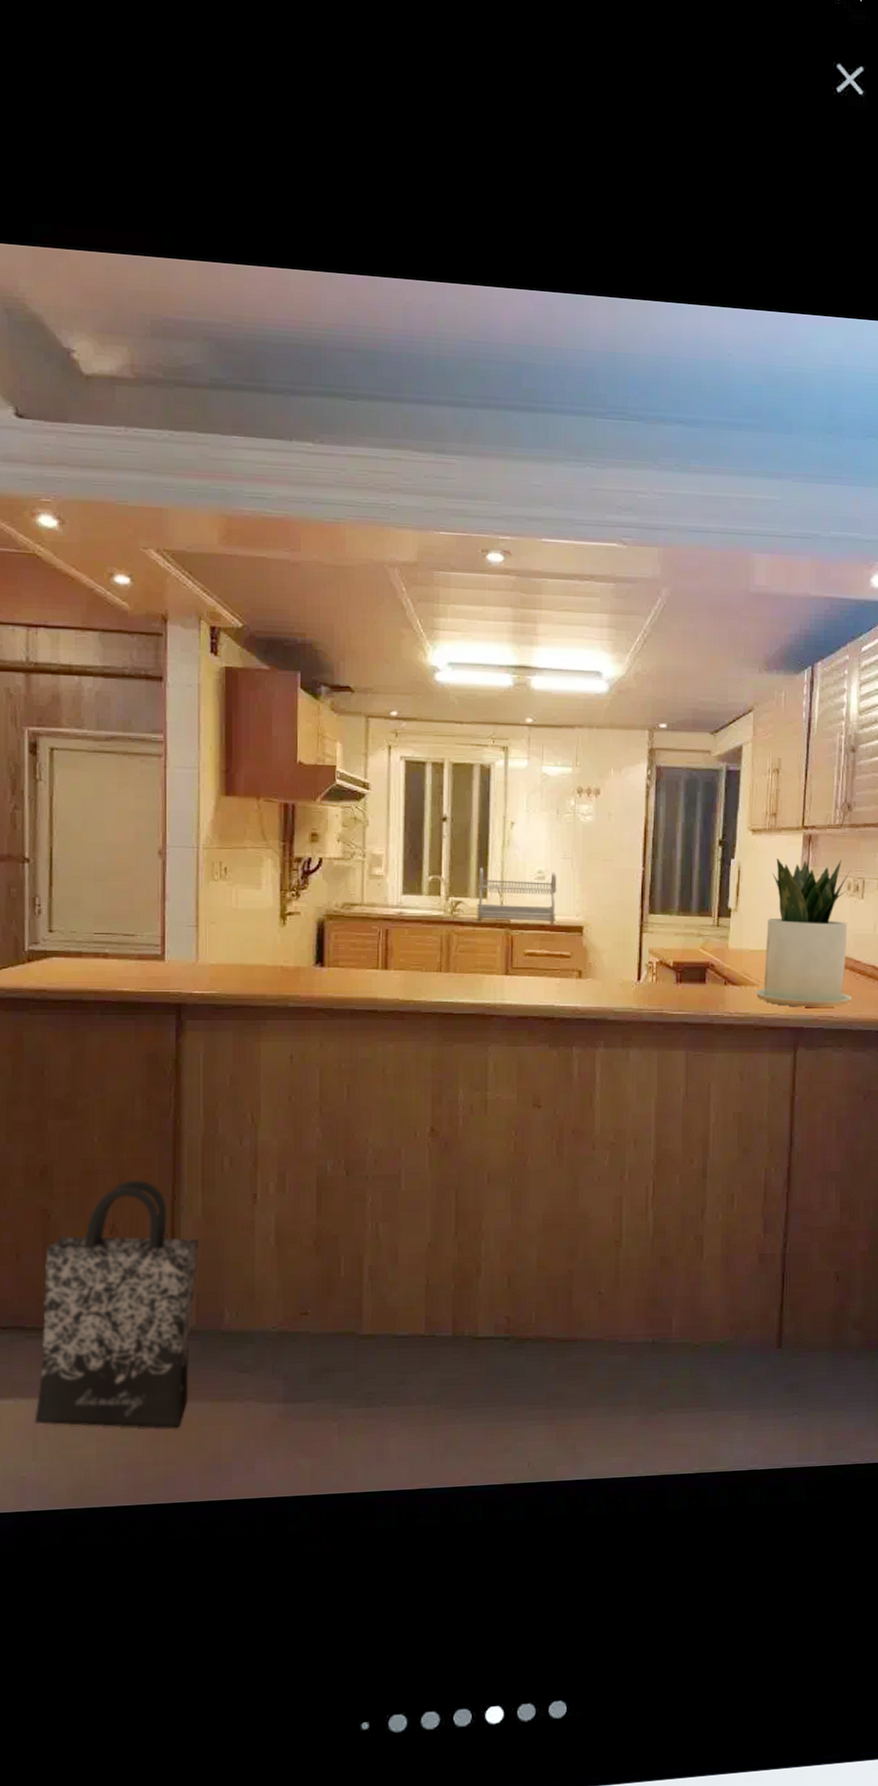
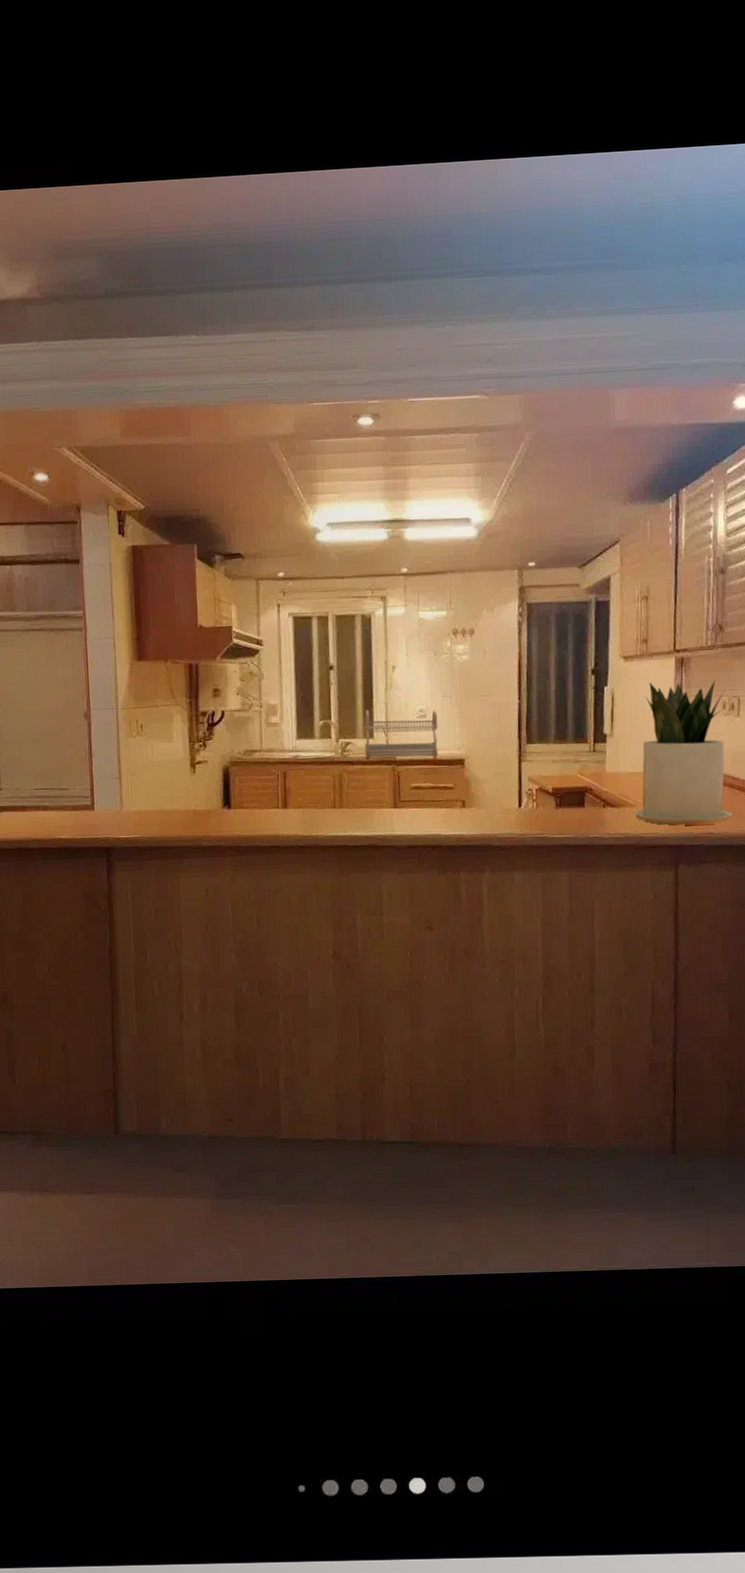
shopping bag: present [34,1180,200,1428] -> none [9,1003,137,1220]

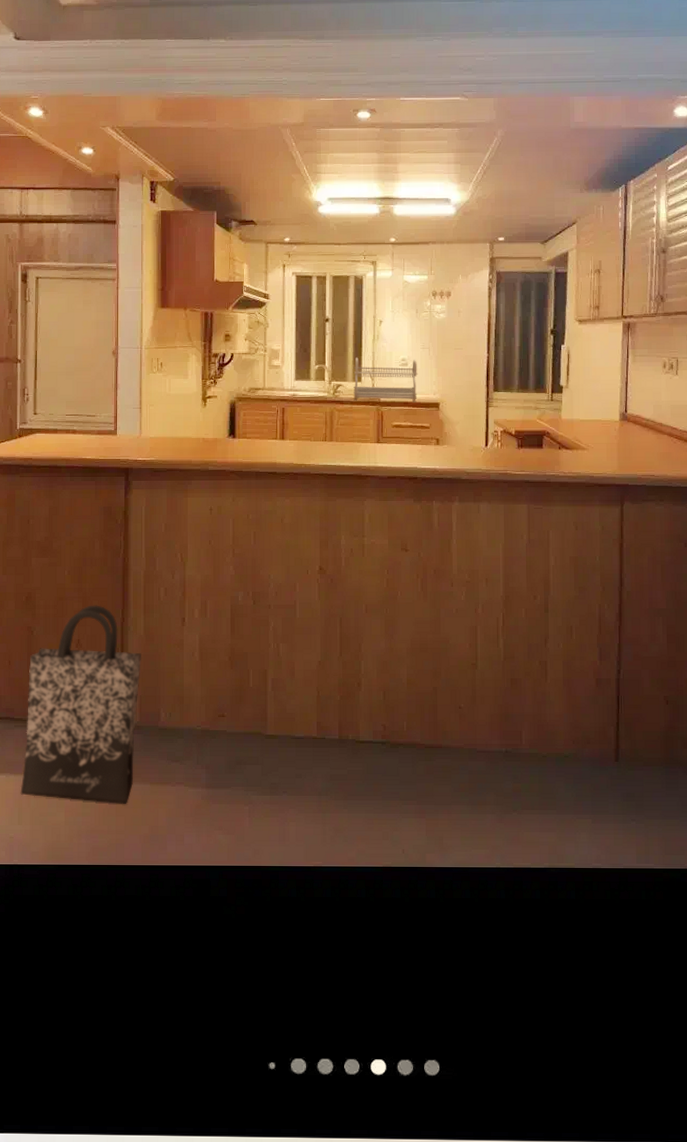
shopping bag: none [9,1003,137,1220] -> present [20,605,142,804]
planter: present [633,680,732,826] -> none [585,343,671,467]

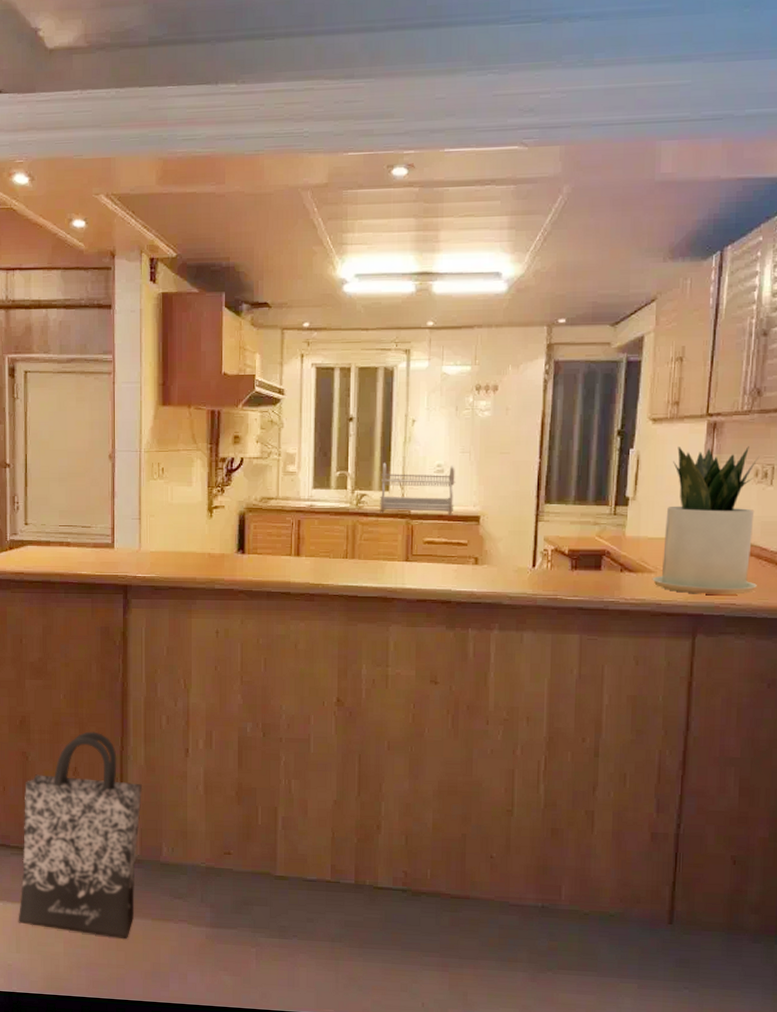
planter: none [585,343,671,467] -> present [652,446,760,595]

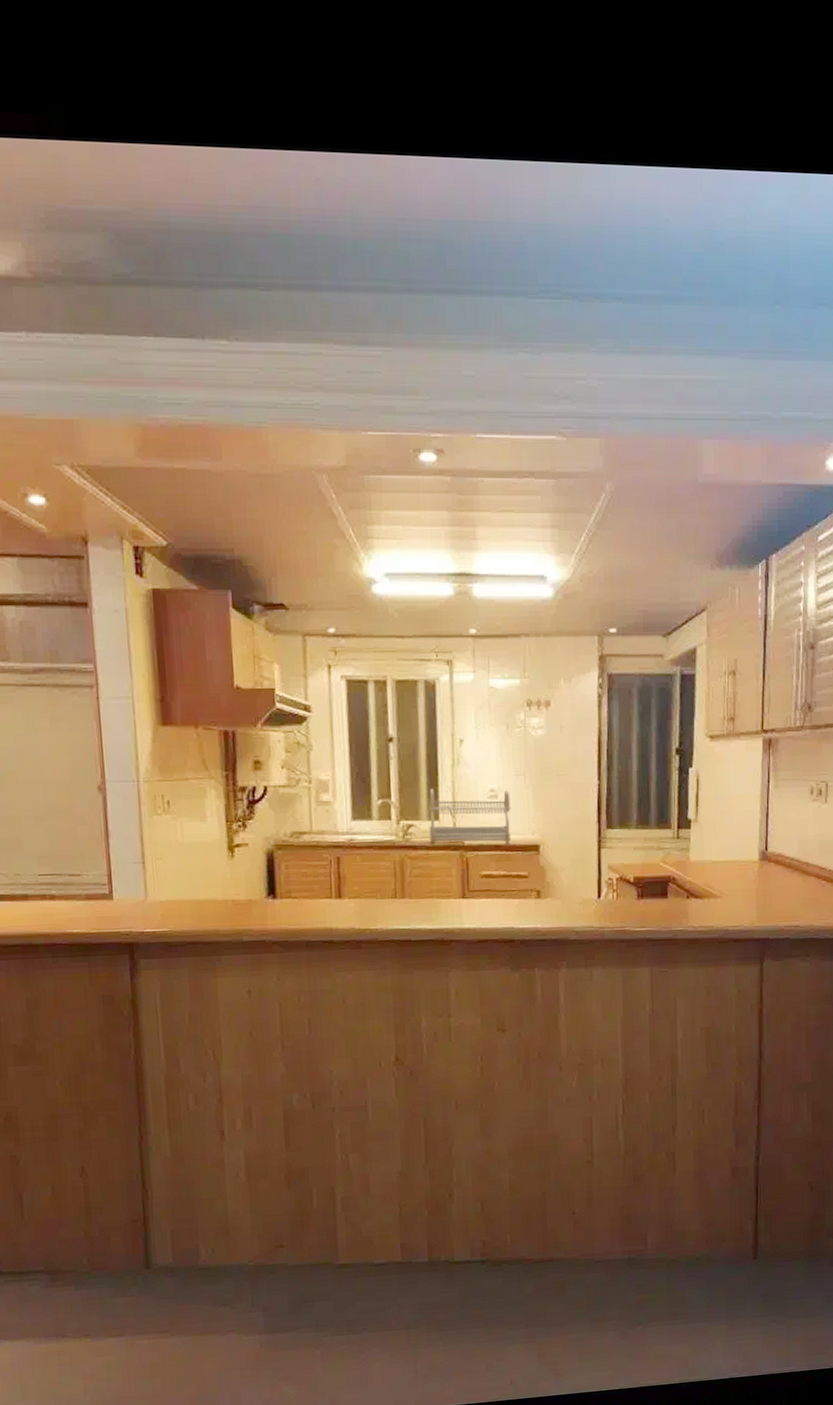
shopping bag: present [18,731,143,939] -> none [17,1122,171,1365]
planter: present [652,446,760,595] -> none [718,763,818,918]

